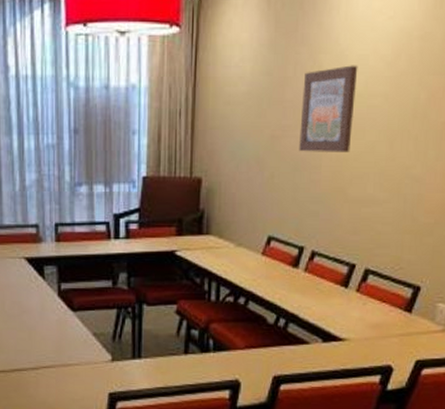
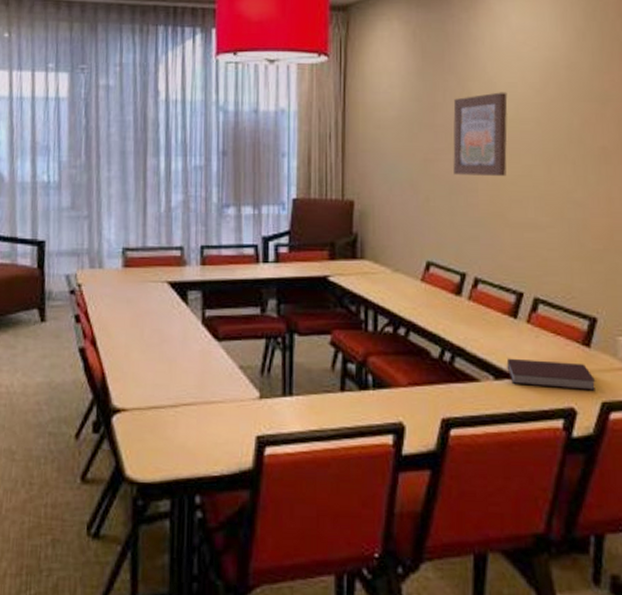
notebook: none [334,323,413,350] -> present [506,358,596,390]

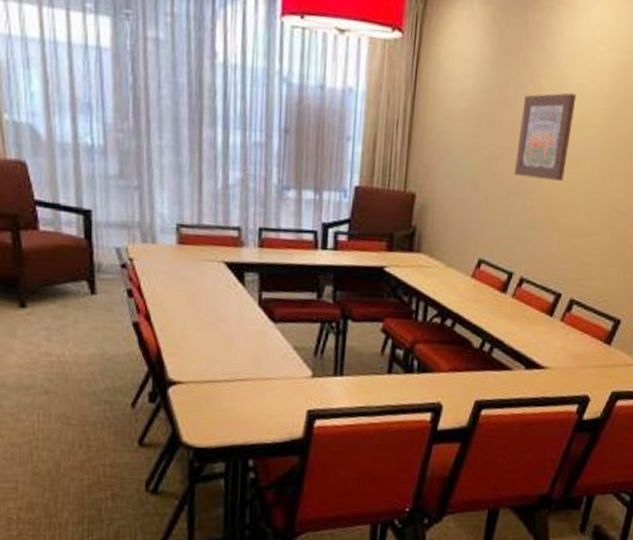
notebook: present [506,358,596,390] -> none [537,351,611,382]

